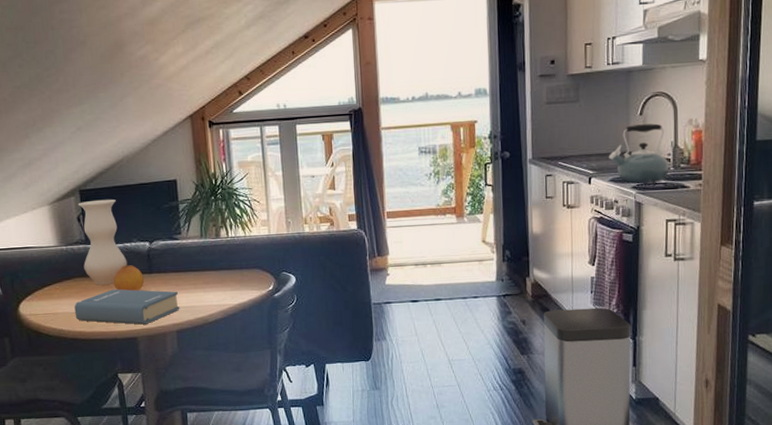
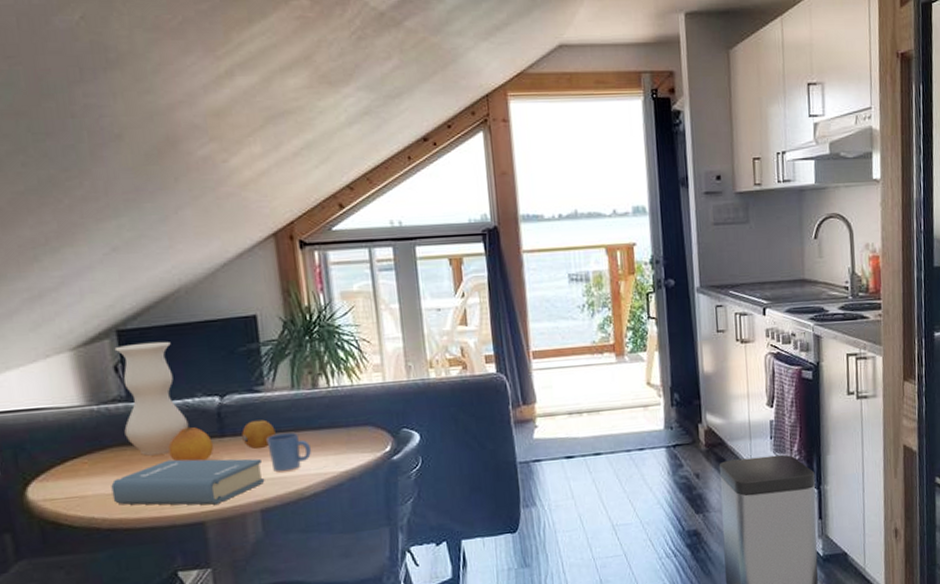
fruit: none [164,261,188,284] -> present [242,419,276,450]
mug: none [182,271,215,303] -> present [266,432,312,474]
kettle: present [609,123,669,183] -> none [783,248,848,314]

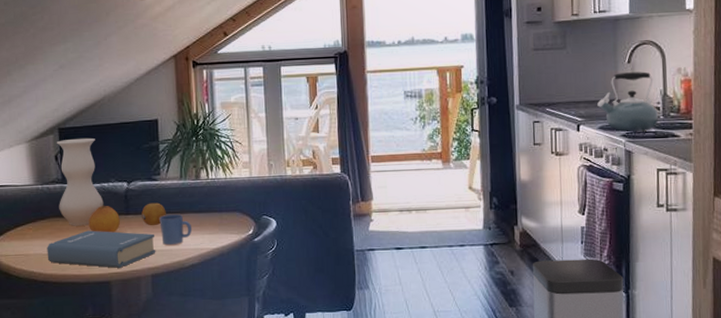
kettle: none [783,248,848,314] -> present [597,71,659,132]

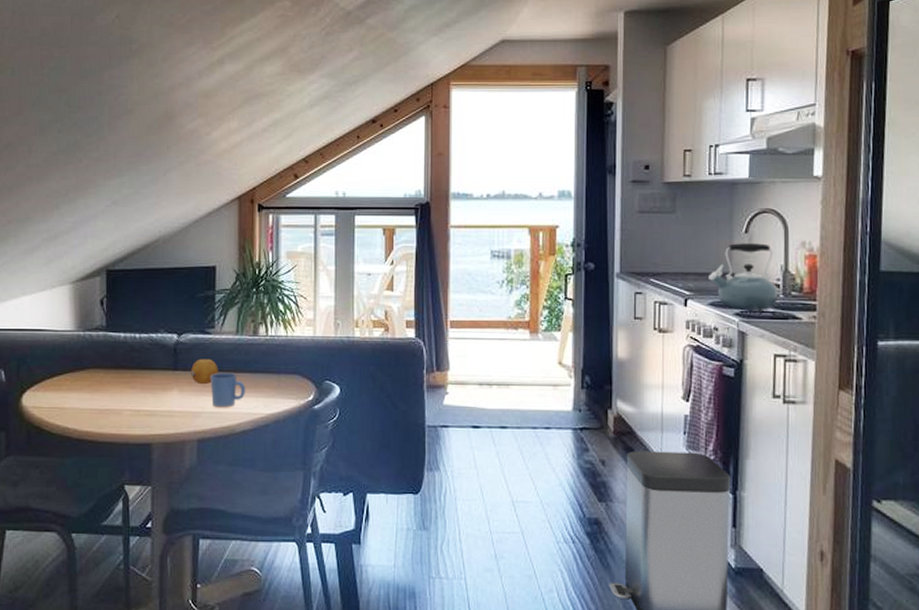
hardback book: present [47,230,156,268] -> none [84,385,204,429]
vase: present [56,137,104,226] -> none [101,282,150,380]
fruit: present [88,205,120,233] -> none [132,358,167,389]

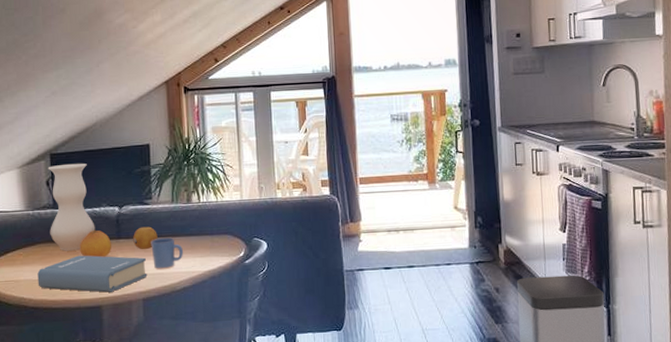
hardback book: none [84,385,204,429] -> present [37,255,148,293]
vase: none [101,282,150,380] -> present [47,163,95,251]
fruit: none [132,358,167,389] -> present [80,230,111,258]
kettle: present [708,243,779,310] -> none [575,94,634,152]

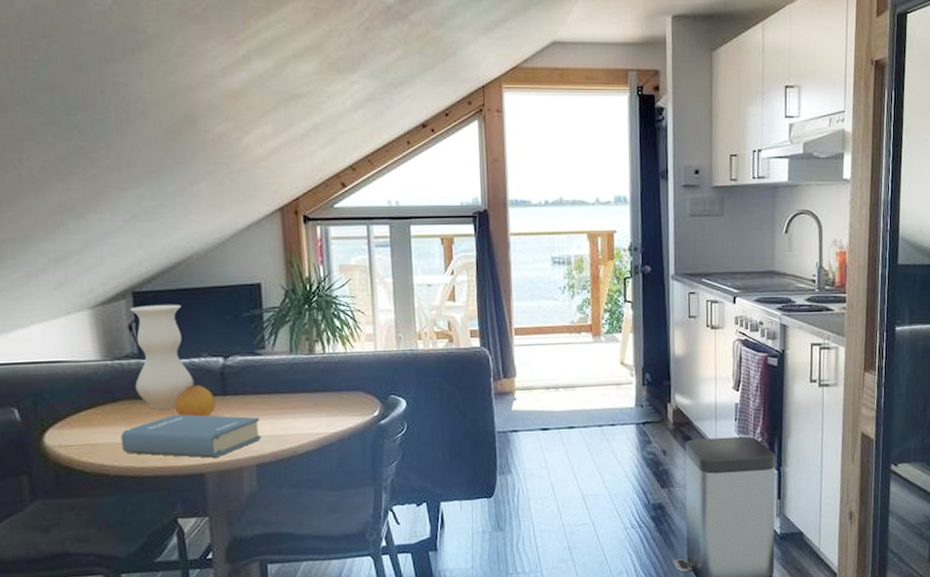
fruit: present [133,226,158,250] -> none [242,381,273,409]
mug: present [151,237,184,270] -> none [265,393,306,432]

